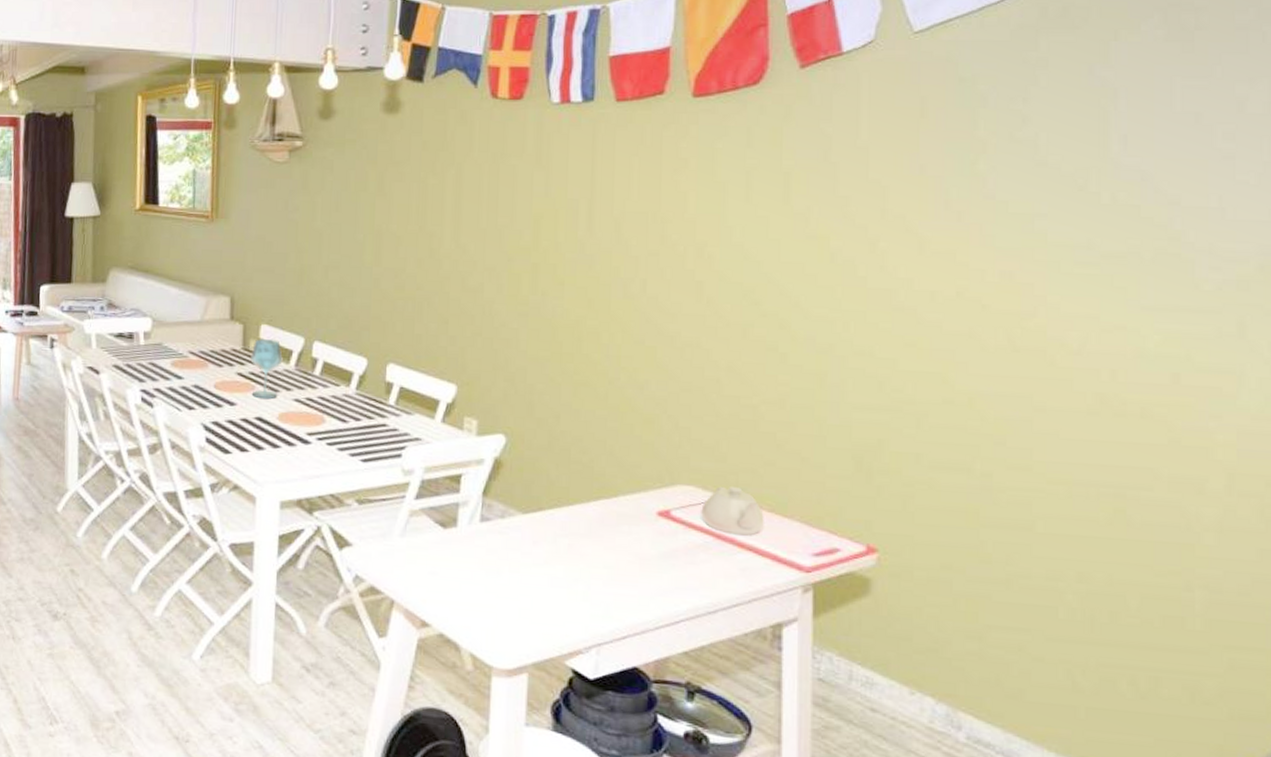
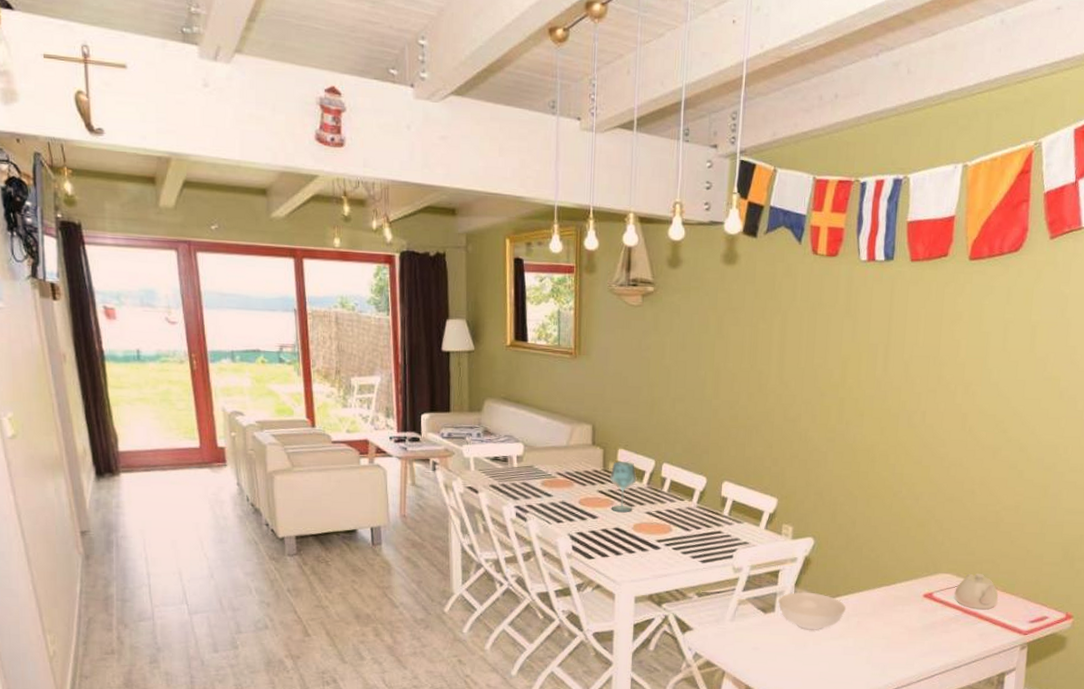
bowl: none [461,503,552,553] -> present [778,592,847,630]

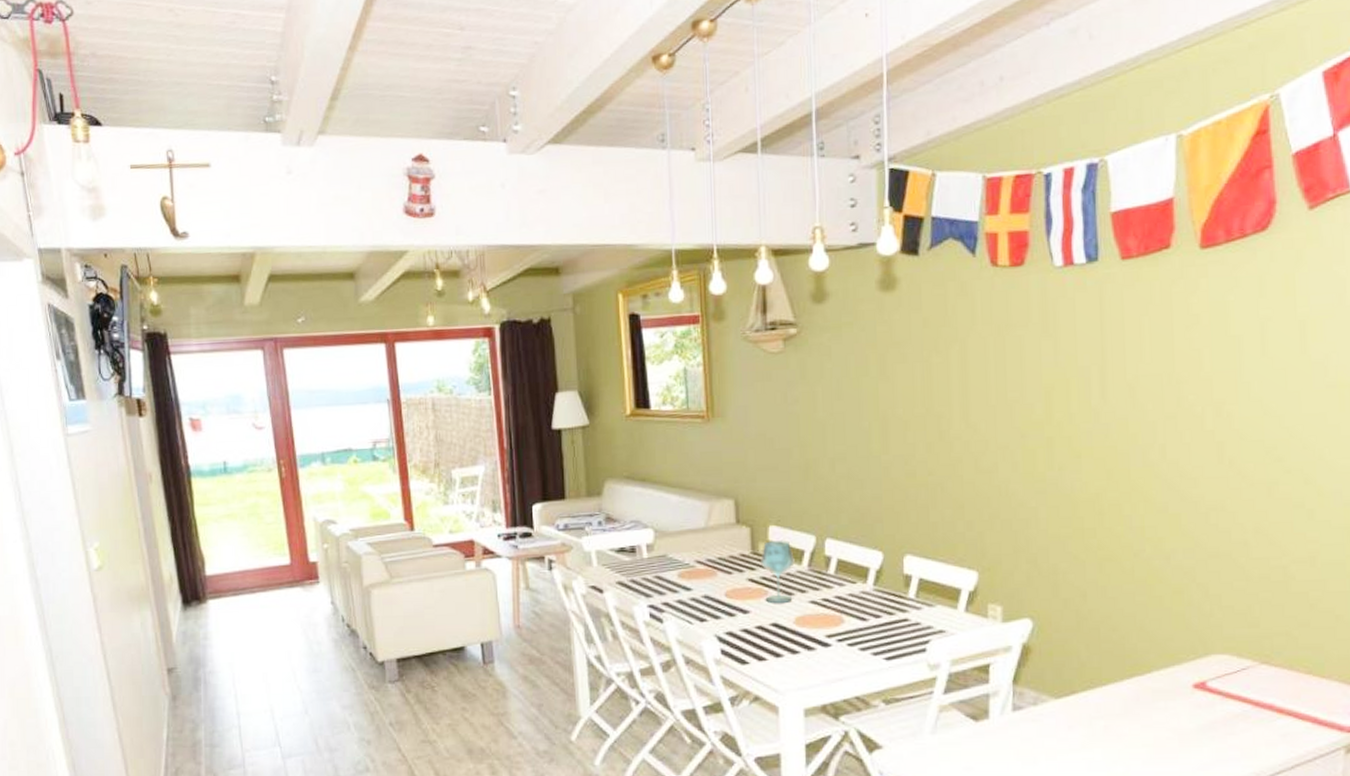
bowl: present [778,592,847,630] -> none [992,690,1087,741]
teapot: present [954,573,999,610] -> none [1237,650,1304,701]

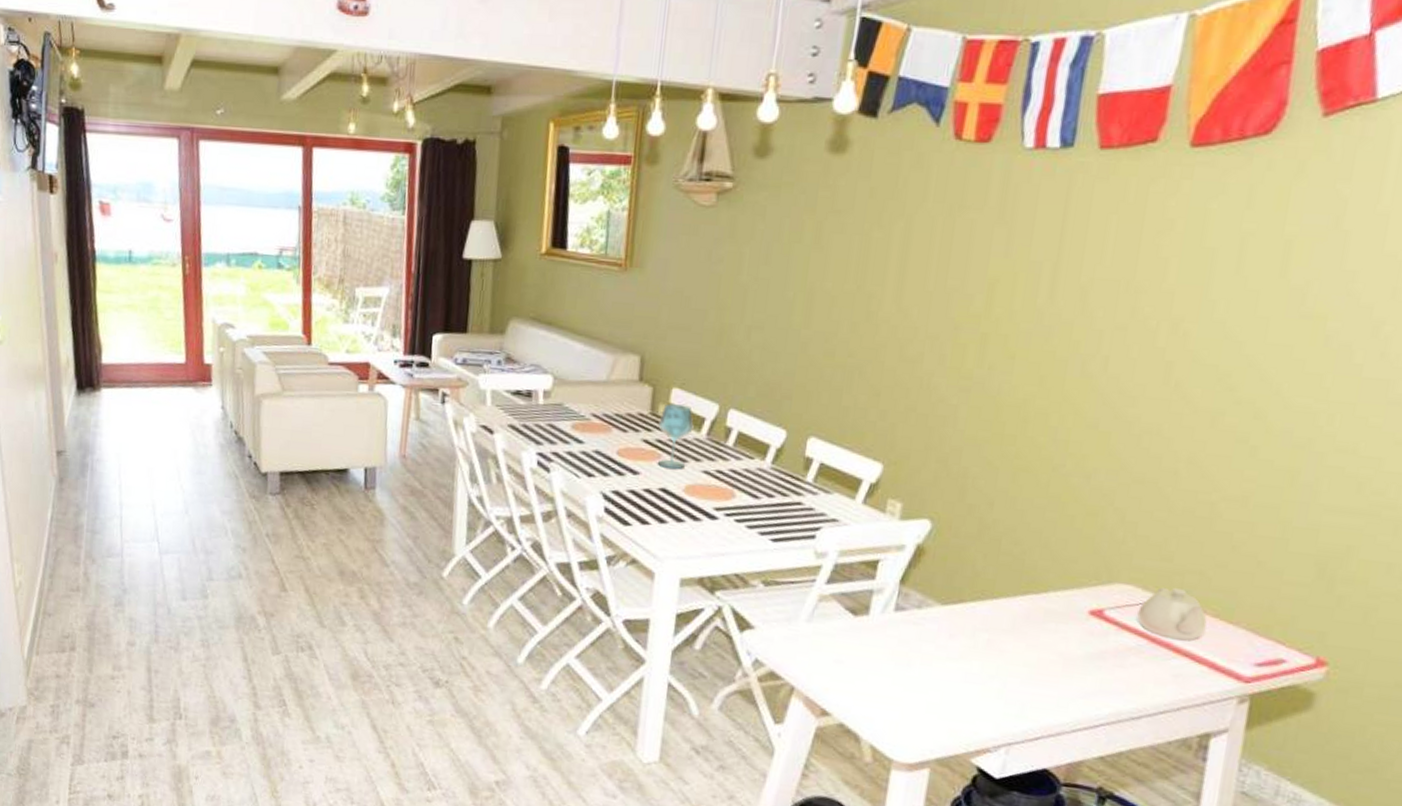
teapot: none [1237,650,1304,701] -> present [1137,587,1208,642]

